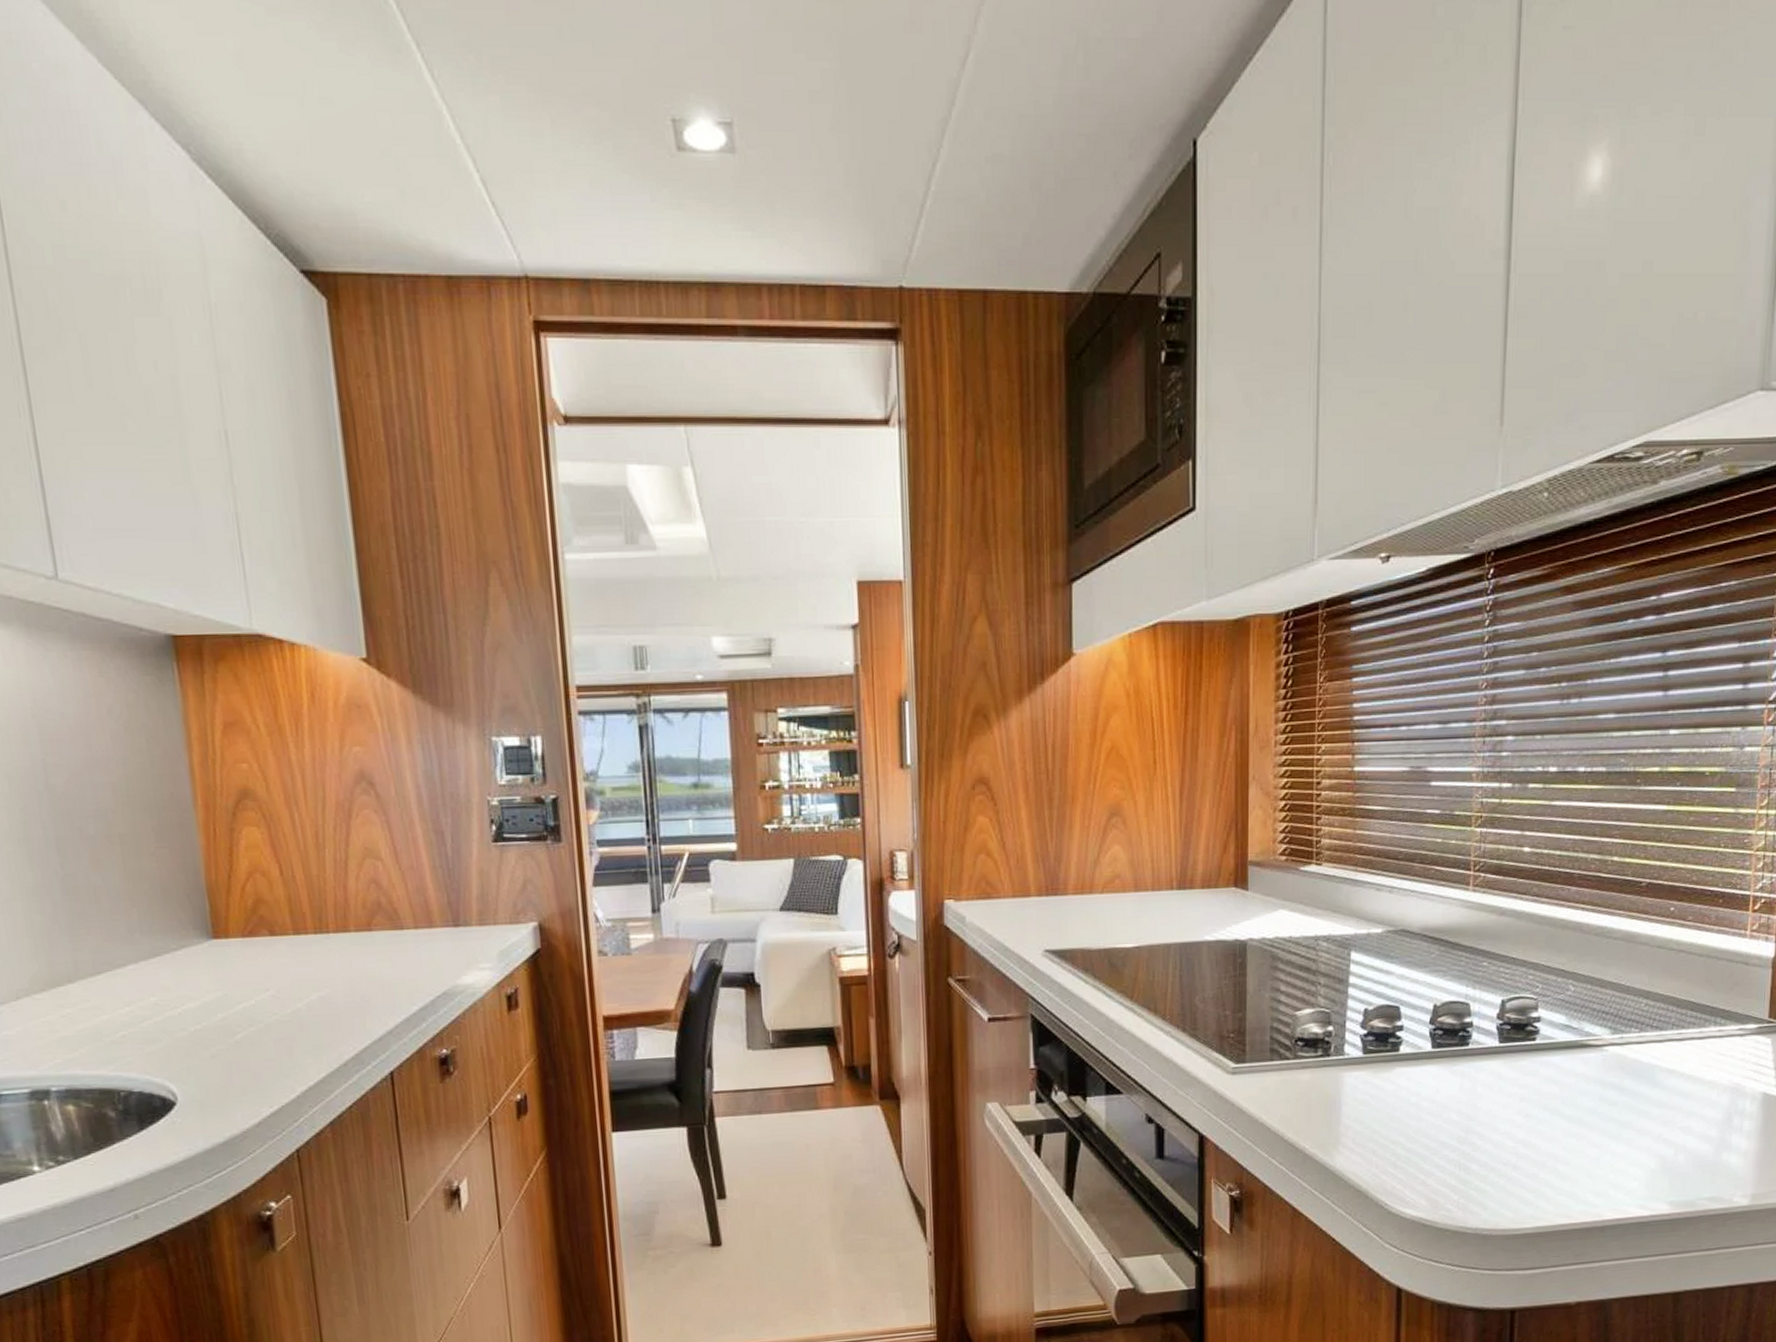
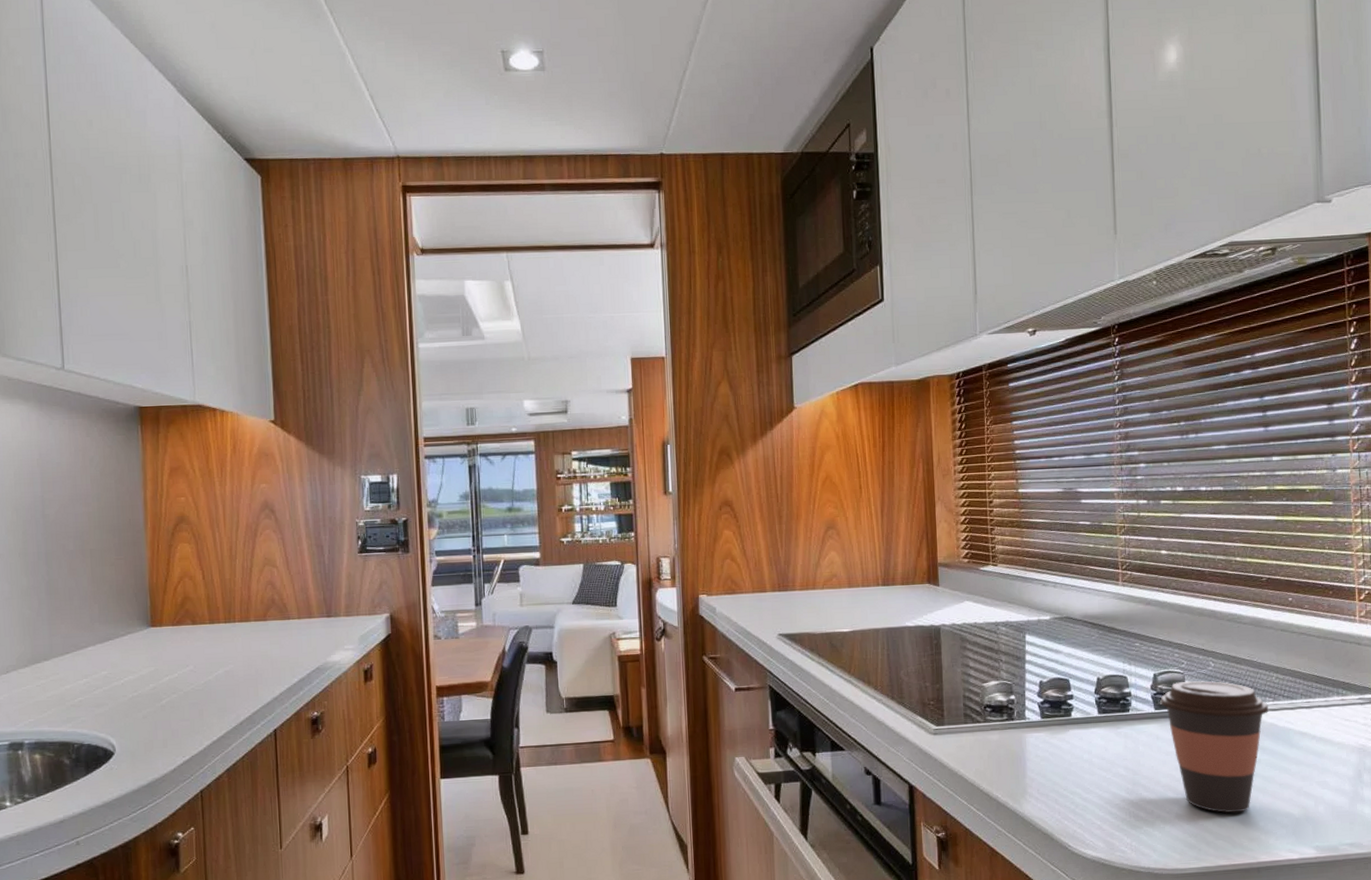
coffee cup: none [1505,1008,1634,1165] -> present [1159,681,1269,814]

